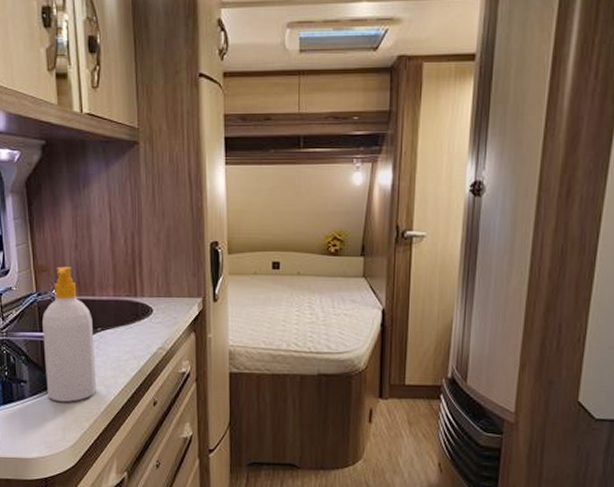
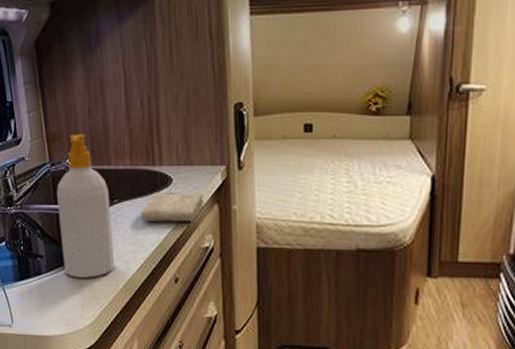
washcloth: none [122,321,181,349] -> present [141,192,203,222]

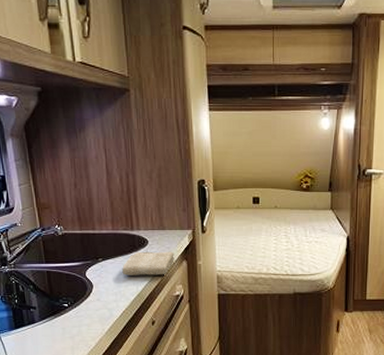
soap bottle: present [57,134,115,278] -> none [47,204,101,324]

